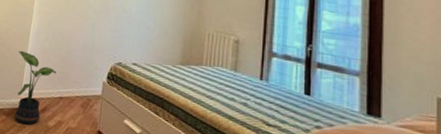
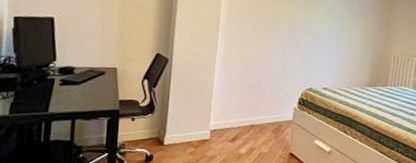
potted plant: present [15,50,56,125] -> none [204,82,246,155]

